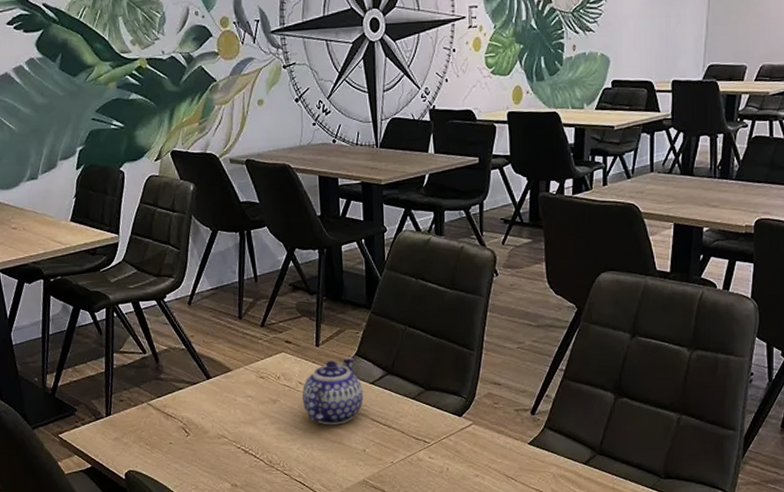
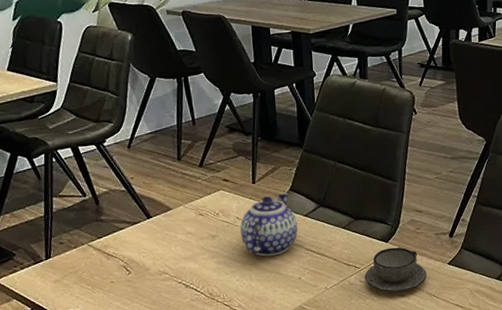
teacup: none [434,422,504,472] -> present [364,247,427,292]

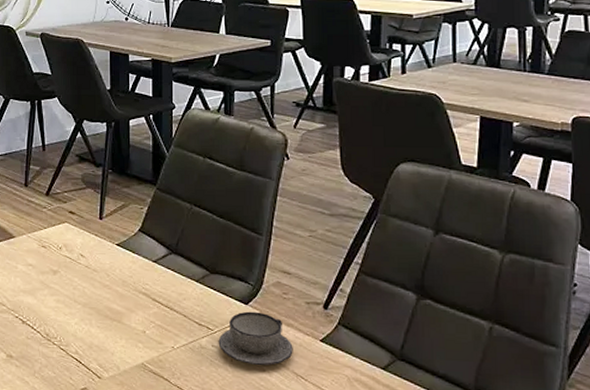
teapot: present [240,192,298,257] -> none [84,233,145,302]

